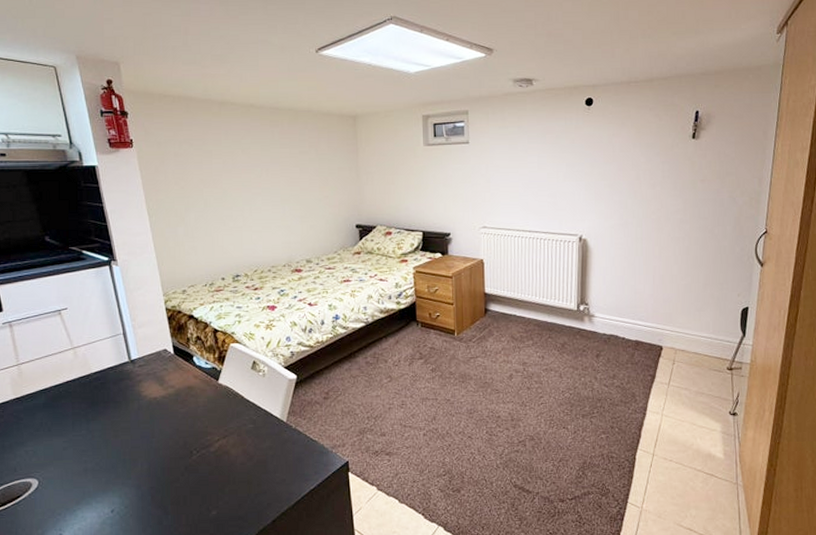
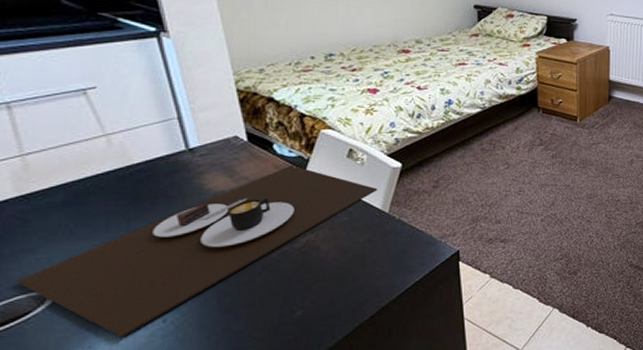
place setting: none [12,375,277,523] -> present [15,164,378,338]

